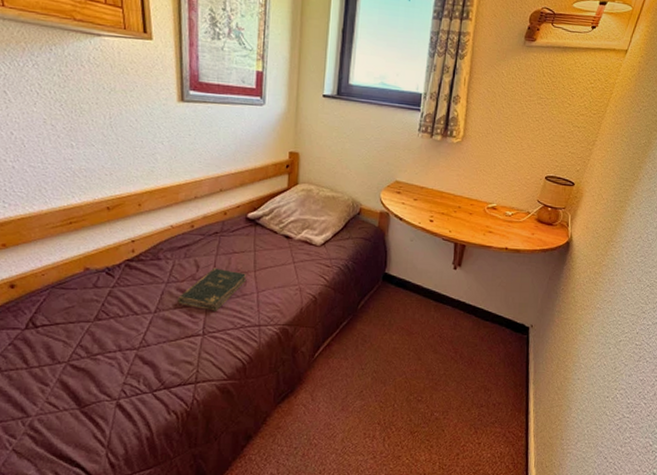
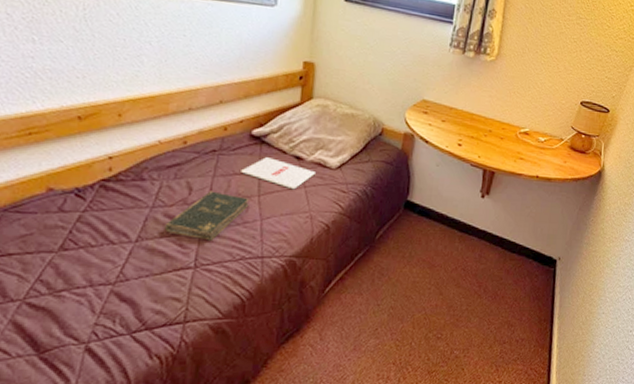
magazine: none [239,237,303,265] -> present [241,157,315,190]

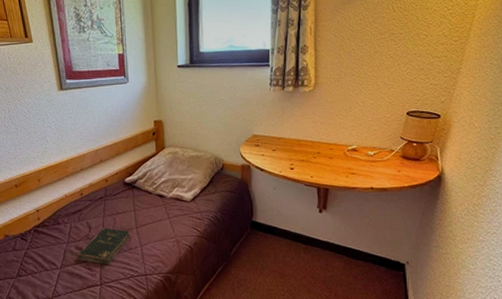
magazine: present [241,157,315,190] -> none [122,198,175,221]

